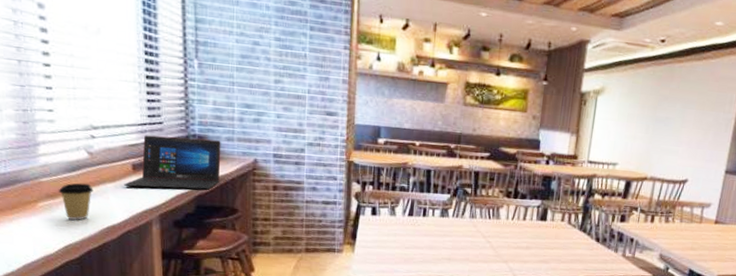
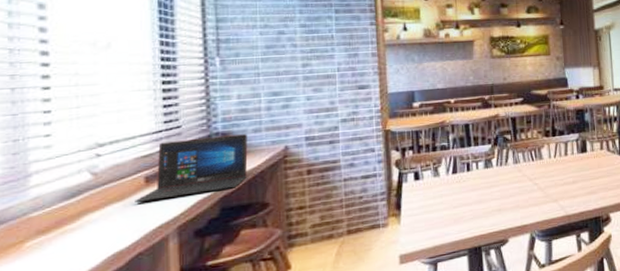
coffee cup: present [58,183,94,220] -> none [52,208,97,255]

